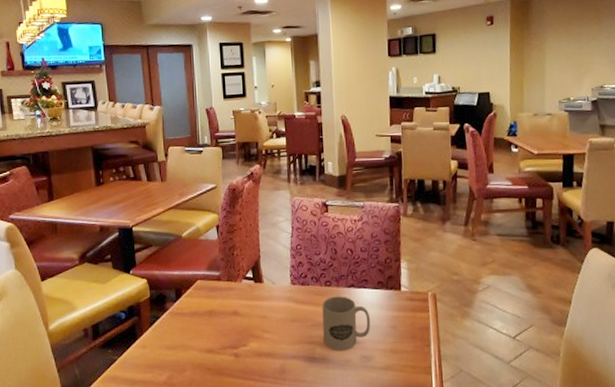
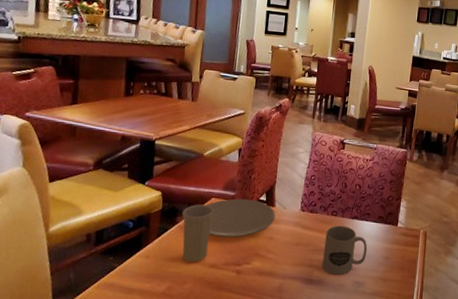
cup: none [170,288,202,349] -> present [182,204,214,263]
plate: none [194,277,266,321] -> present [207,198,276,238]

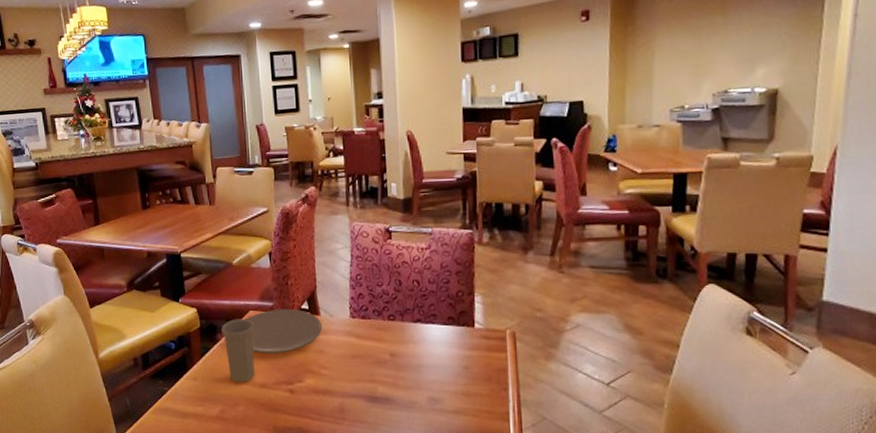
mug: present [322,225,368,275] -> none [384,331,440,390]

